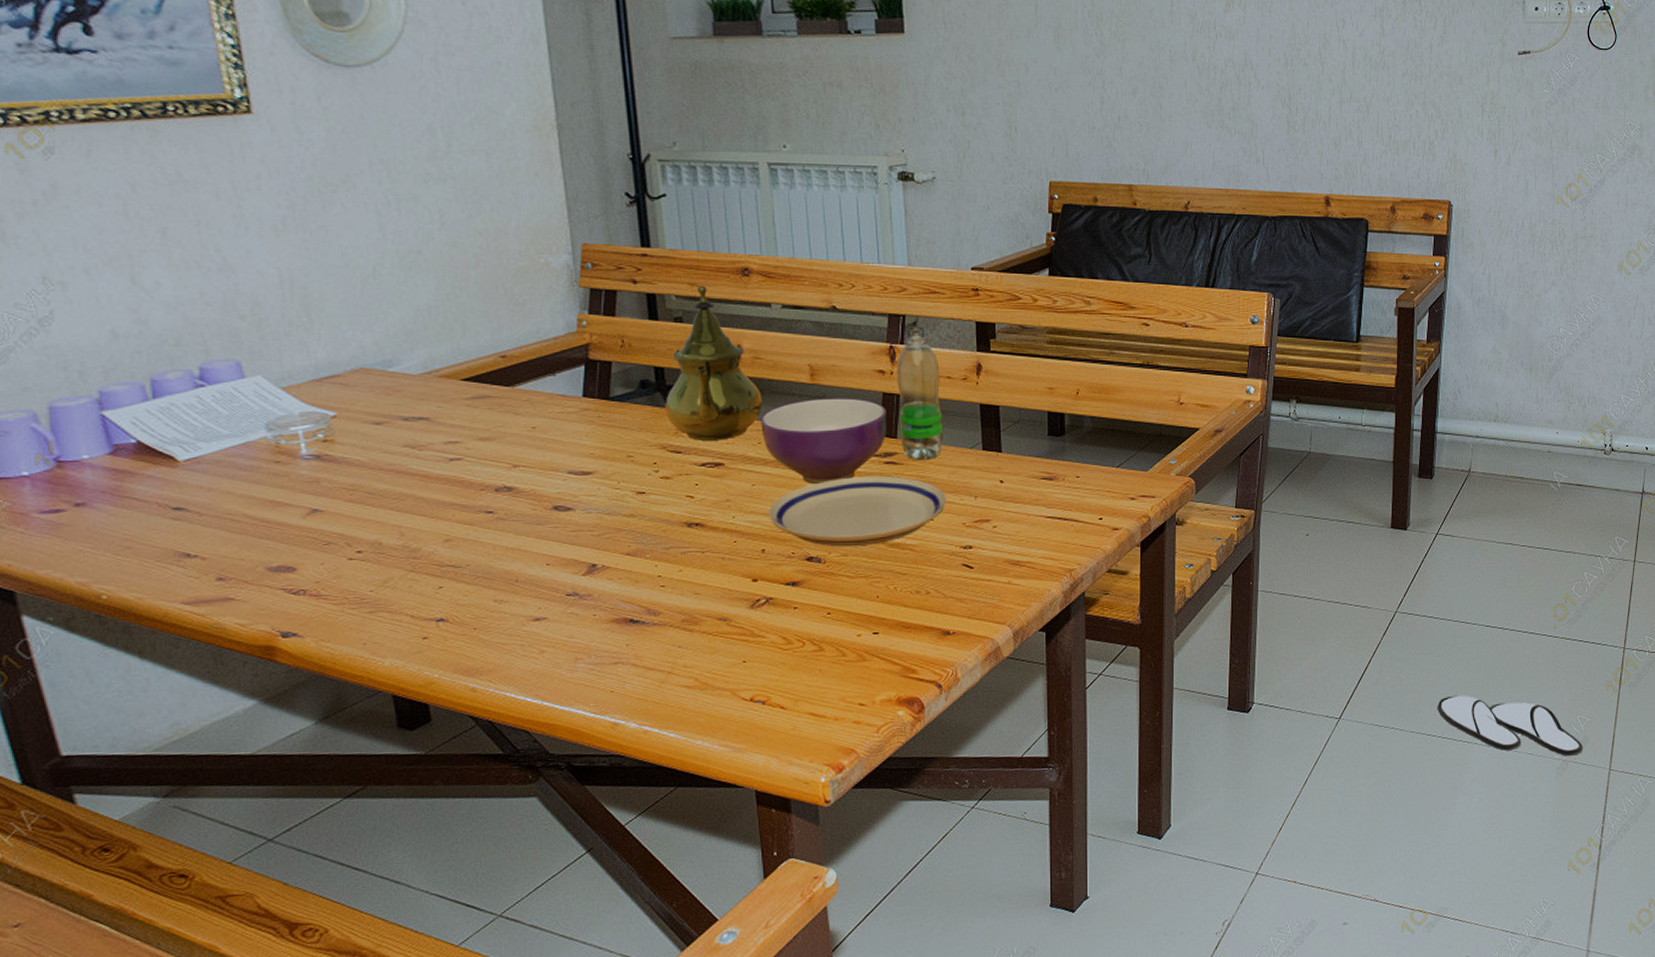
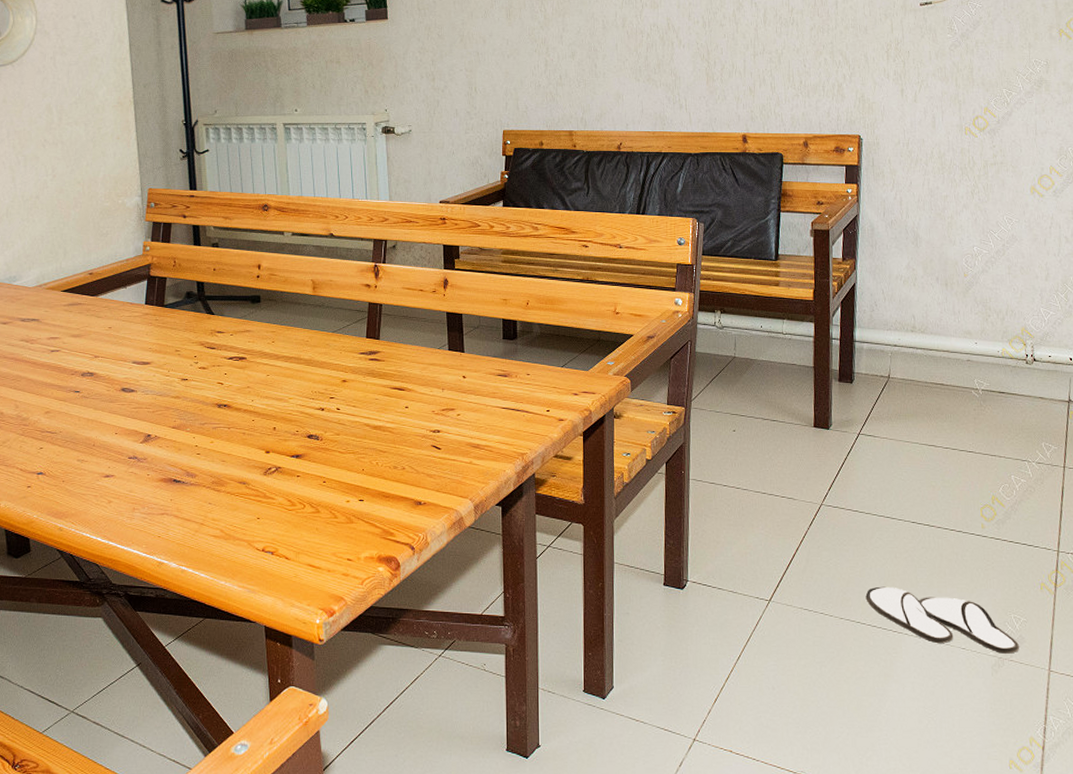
teapot: present [665,285,762,440] -> none [203,218,276,339]
bowl: present [761,398,886,485] -> none [274,306,371,376]
plate: present [769,475,947,547] -> none [279,370,419,428]
bottle: present [897,326,943,461] -> none [380,249,417,358]

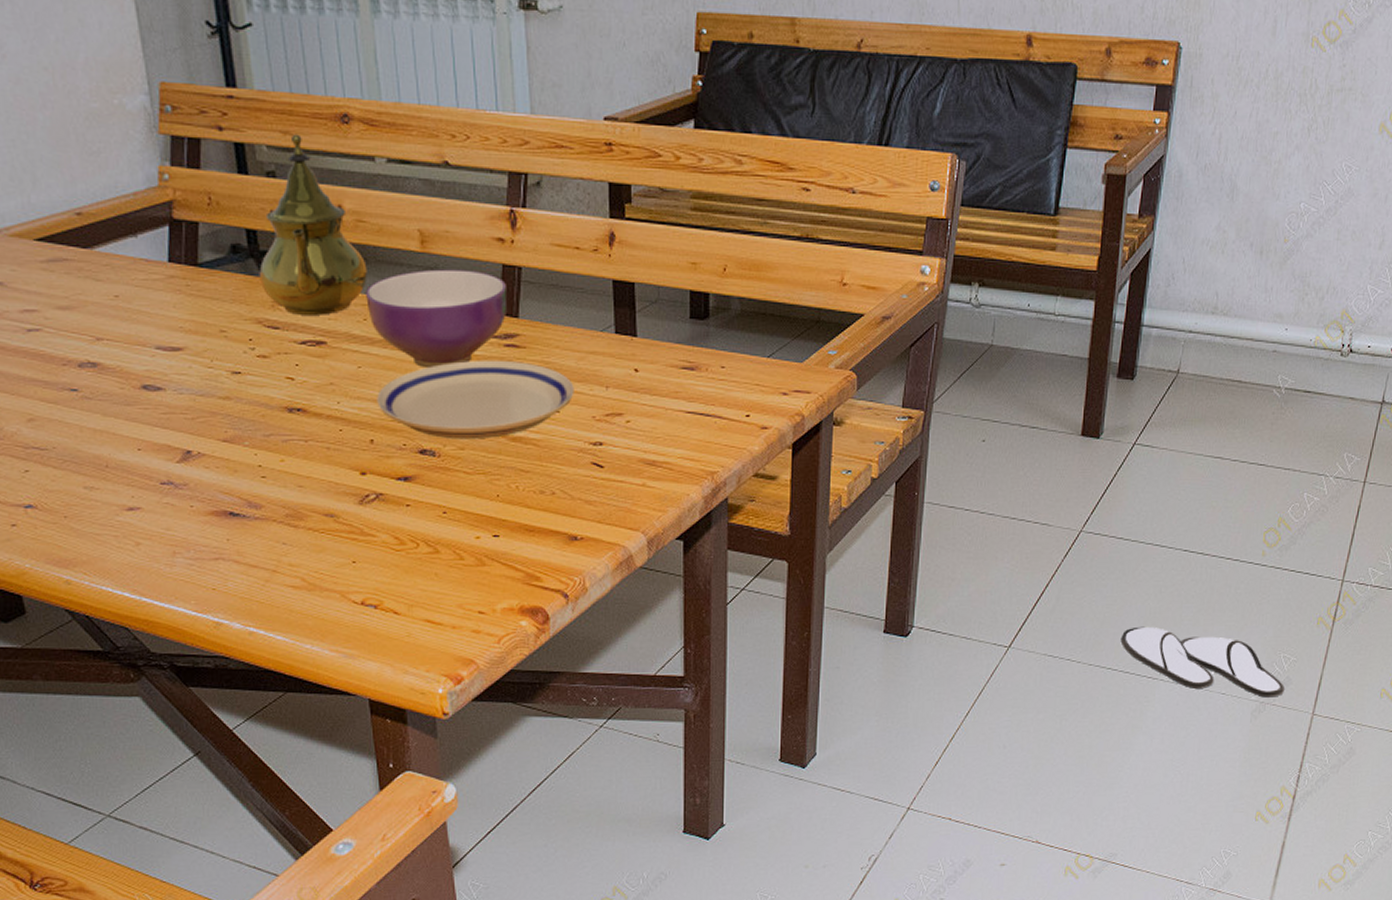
teapot: none [203,218,276,339] -> present [259,134,367,315]
bowl: none [274,306,371,376] -> present [366,269,506,369]
plate: none [279,370,419,428] -> present [377,360,574,440]

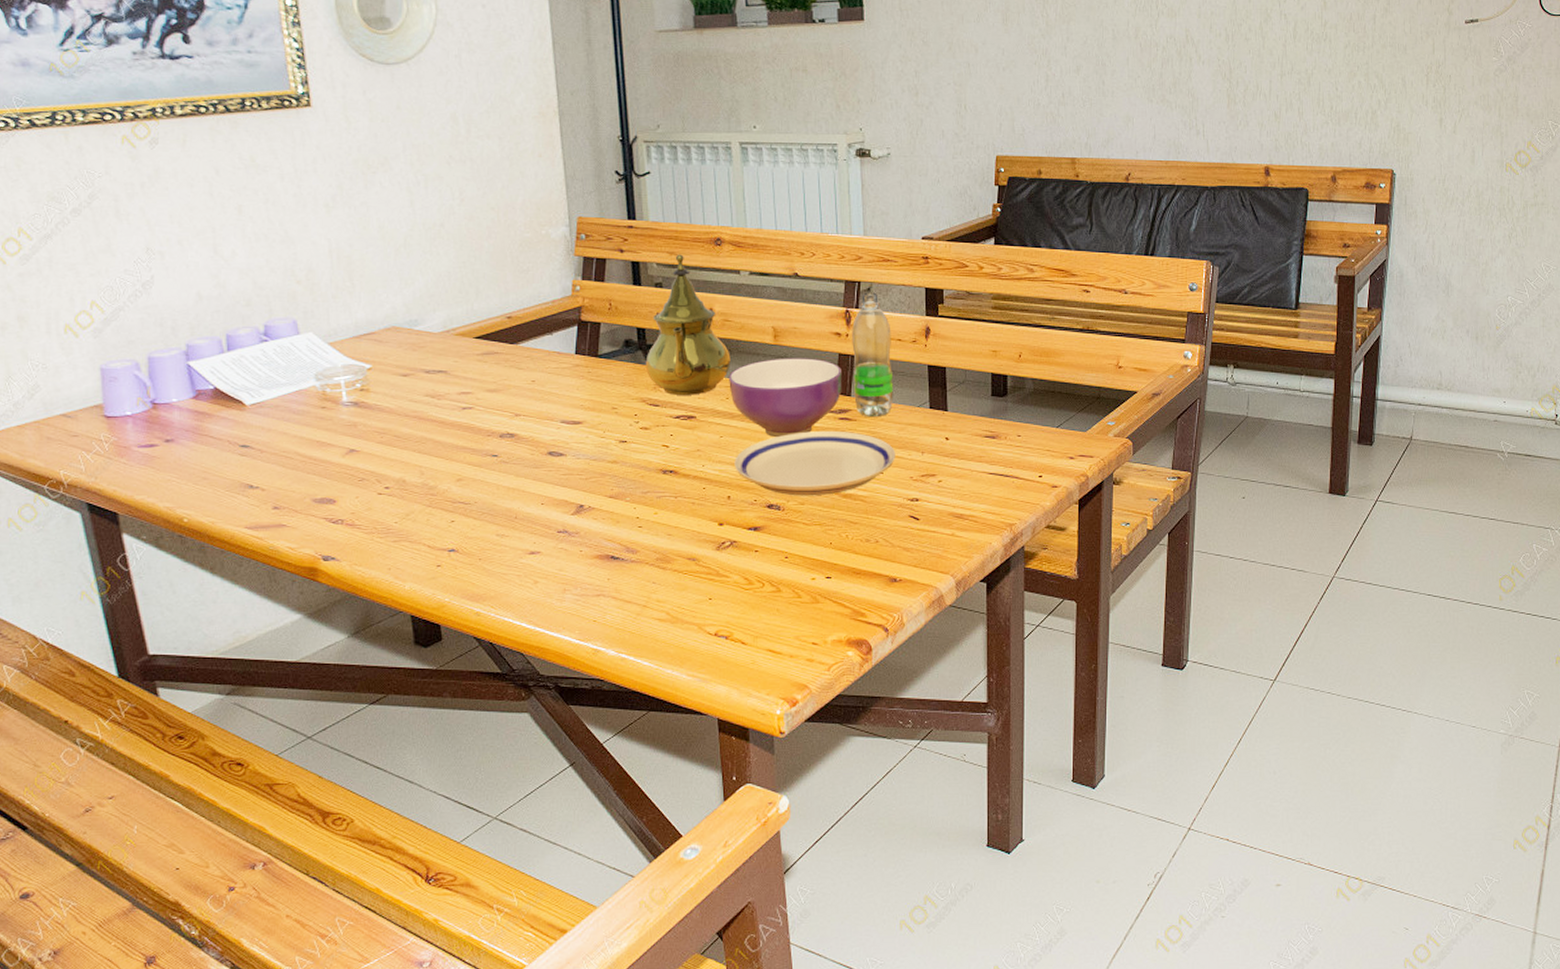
bottle: none [518,187,571,344] -> present [852,292,894,417]
slippers: present [1120,626,1284,698] -> none [1375,663,1530,731]

